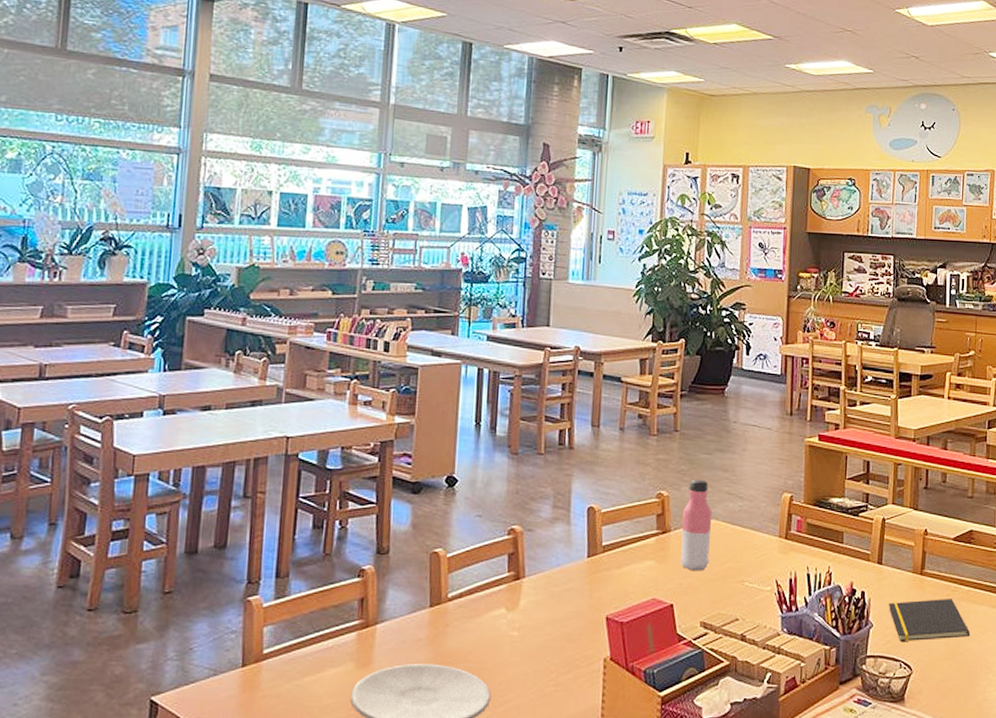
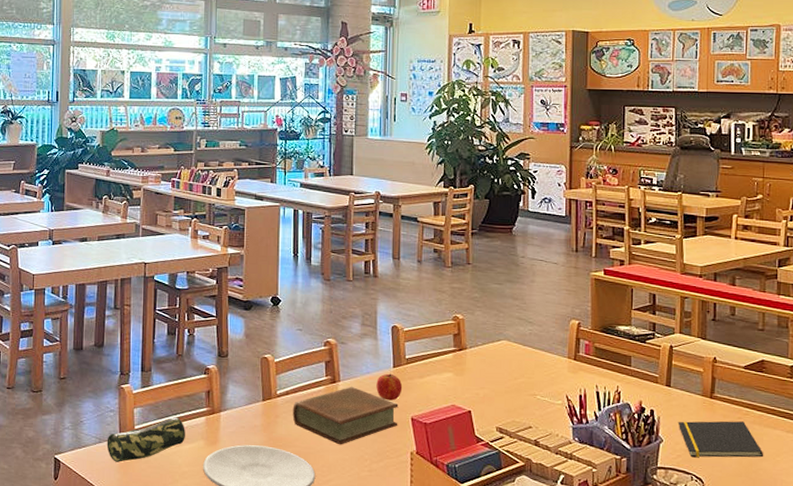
pencil case: none [224,634,330,700] -> present [106,417,185,462]
book: none [466,582,592,656] -> present [292,386,399,445]
fruit: none [567,565,598,598] -> present [376,373,403,401]
water bottle: present [679,479,713,571] -> none [476,305,505,384]

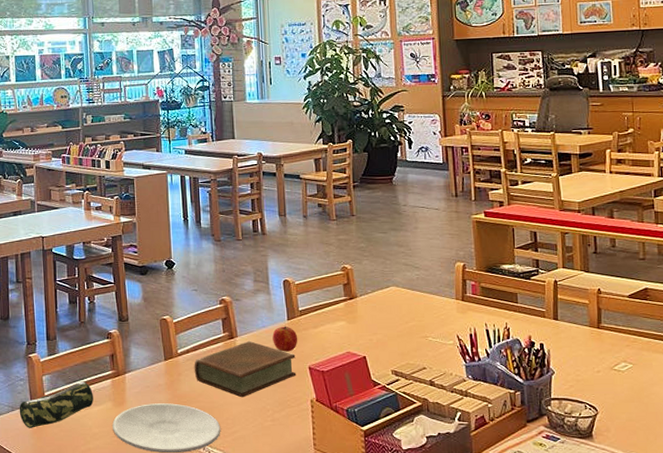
notepad: present [677,421,764,458] -> none [567,349,655,386]

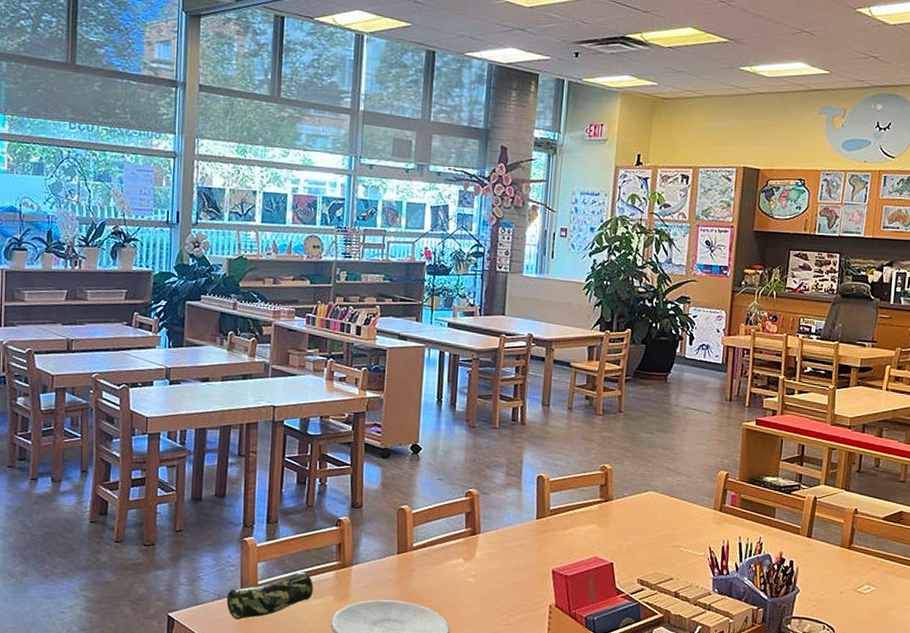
book: present [194,340,297,398] -> none [428,538,540,599]
fruit: present [272,326,298,352] -> none [517,525,545,553]

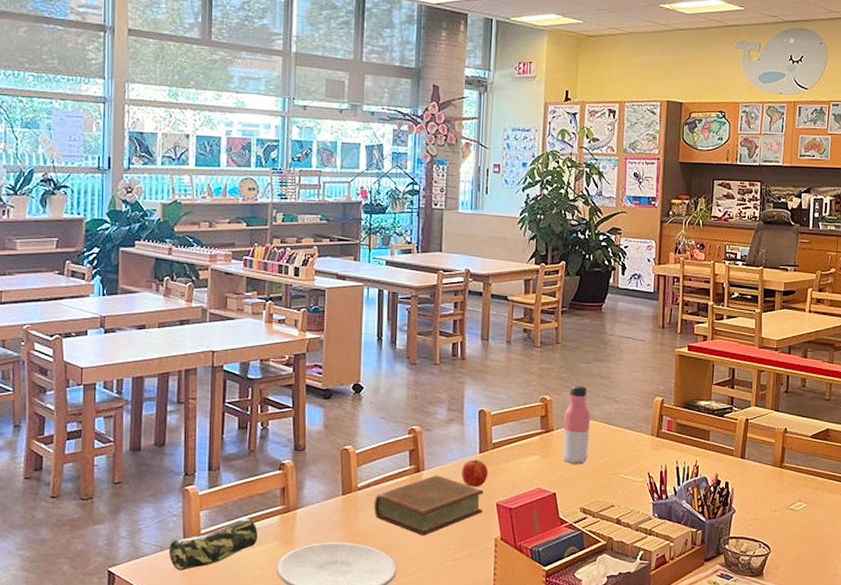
book: none [428,538,540,599] -> present [374,474,484,536]
fruit: none [517,525,545,553] -> present [461,459,489,487]
water bottle: none [620,455,652,536] -> present [561,385,591,465]

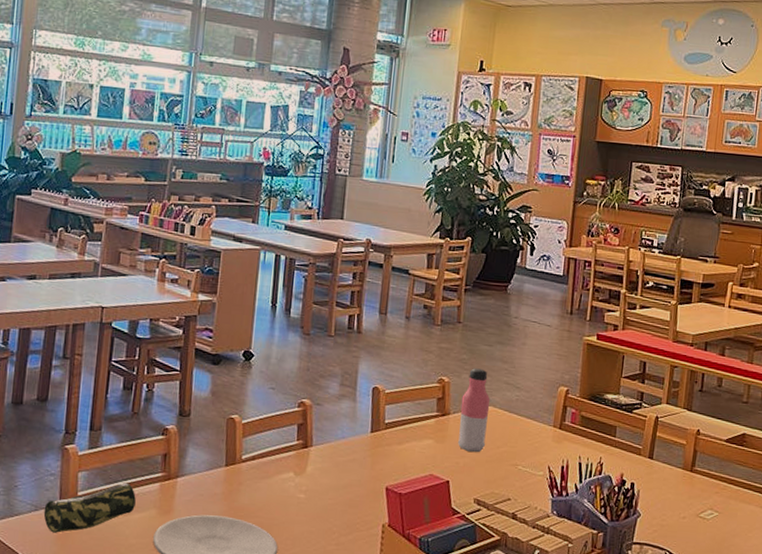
book: present [374,474,484,536] -> none [257,451,374,516]
fruit: present [461,459,489,487] -> none [351,439,379,469]

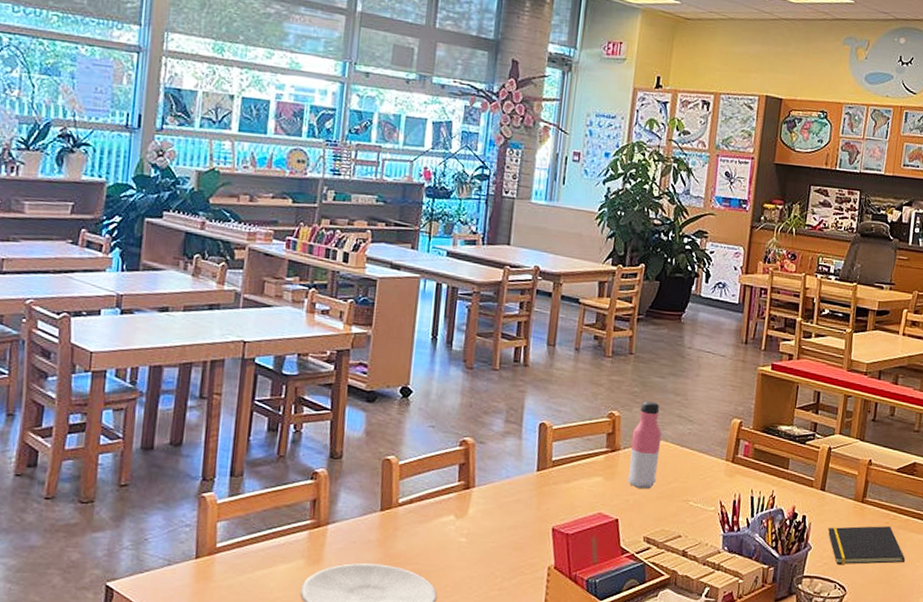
pencil case: present [43,482,136,533] -> none [177,531,282,589]
notepad: none [656,495,737,534] -> present [827,526,906,564]

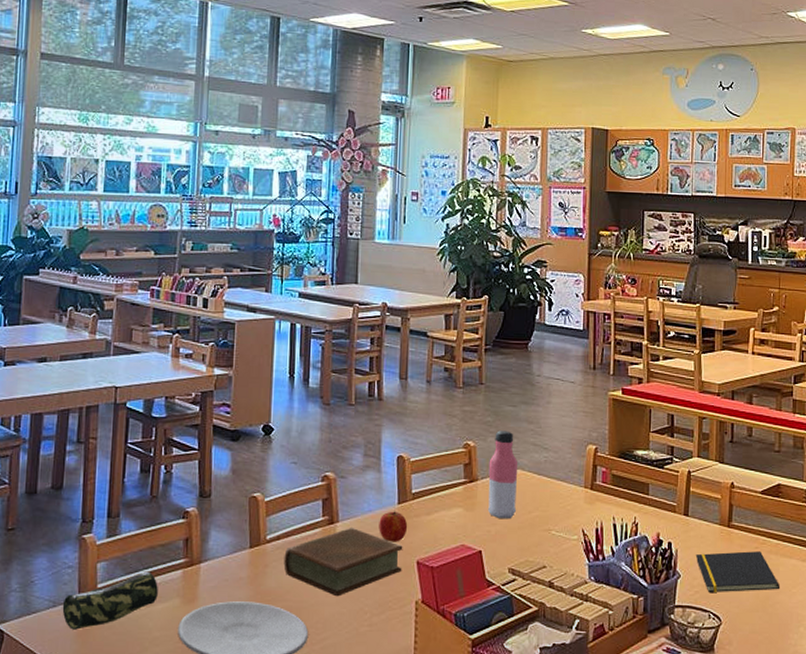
pencil case: none [177,531,282,589] -> present [62,571,158,630]
book: none [415,492,539,561] -> present [283,527,403,597]
fruit: none [515,478,546,509] -> present [379,511,408,542]

